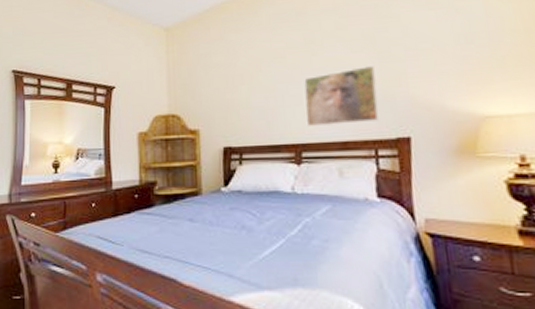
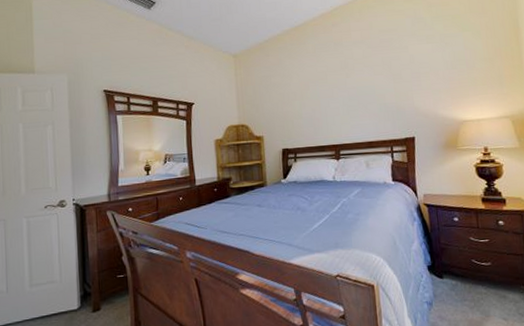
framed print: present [304,66,379,126] -> none [341,85,394,131]

